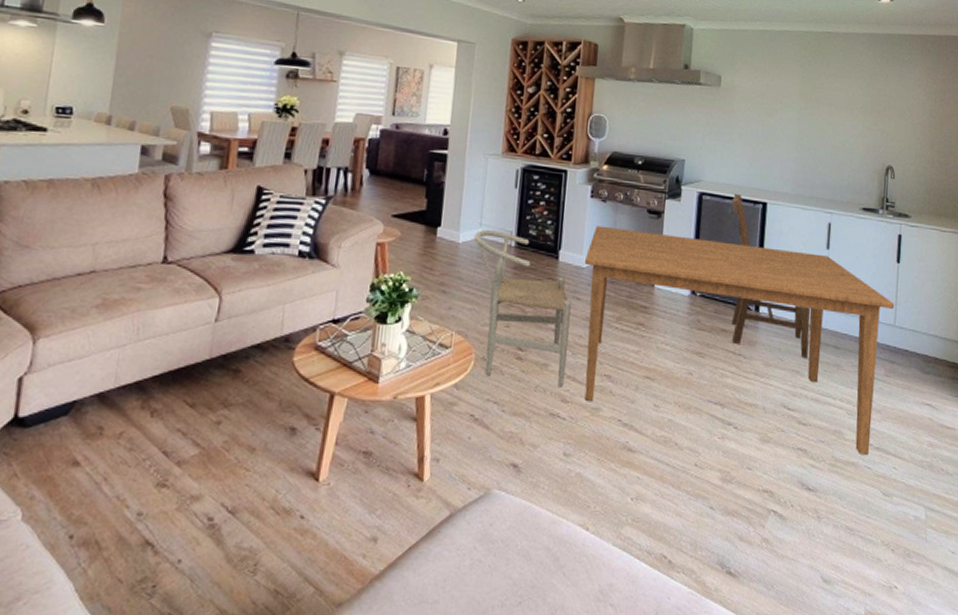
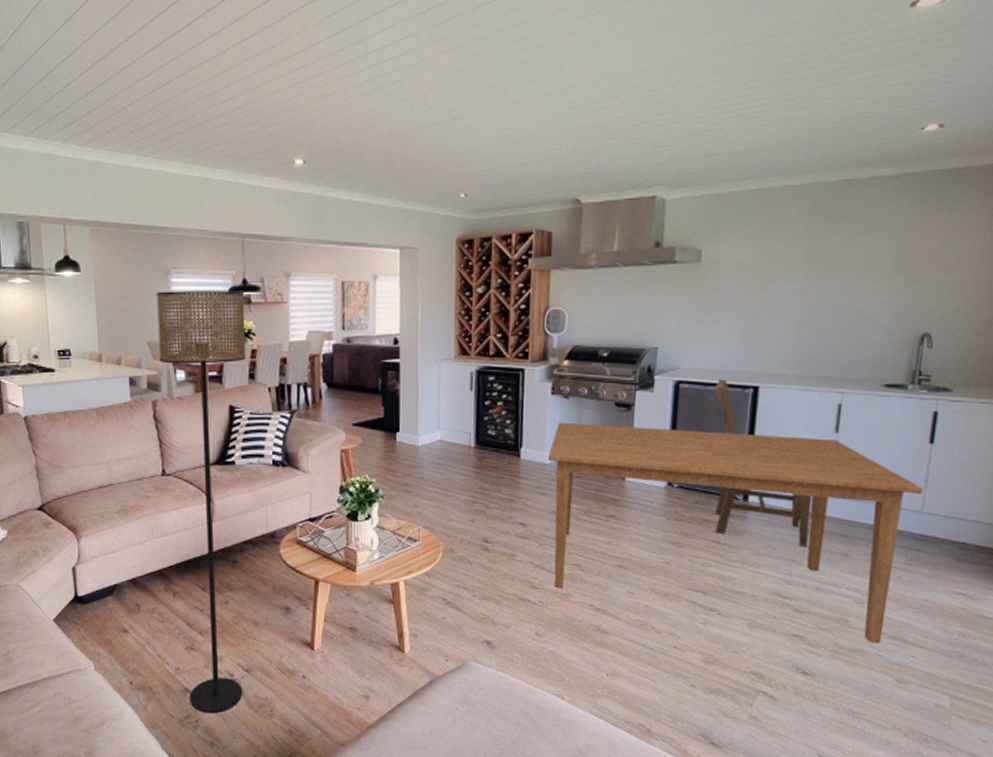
floor lamp: none [149,54,292,574] -> present [157,291,246,714]
chair: present [474,230,571,388] -> none [433,433,536,576]

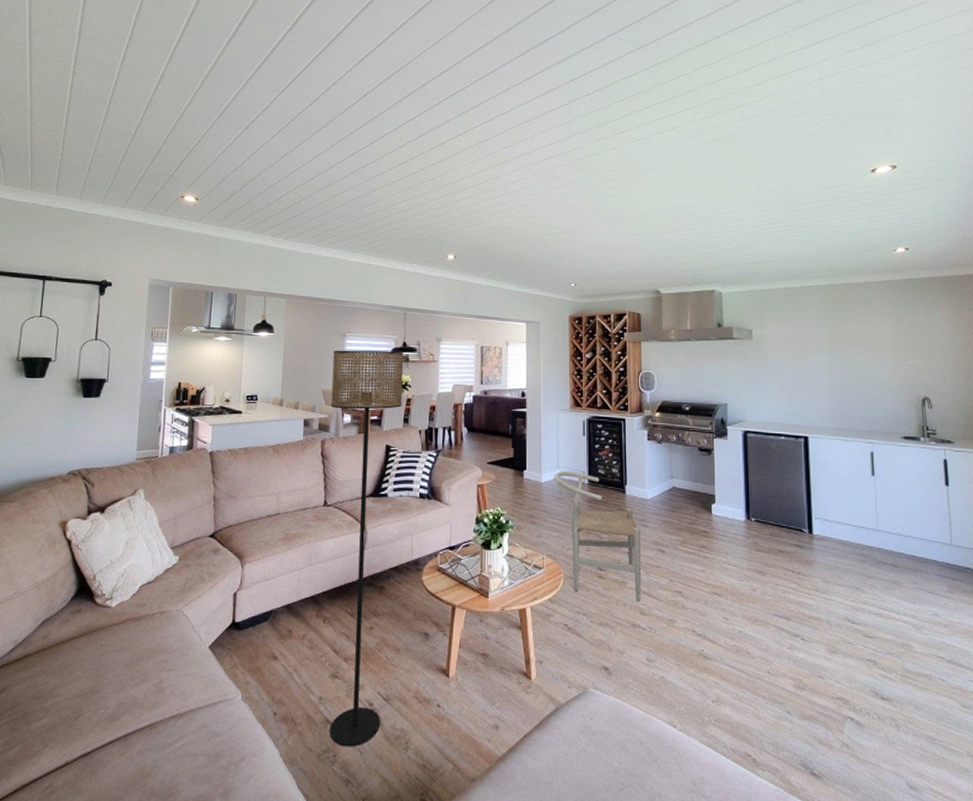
chair: none [433,433,536,576] -> present [554,471,641,602]
dining table: present [547,422,924,644] -> none [647,463,949,668]
chair: present [714,379,813,547] -> none [774,430,866,576]

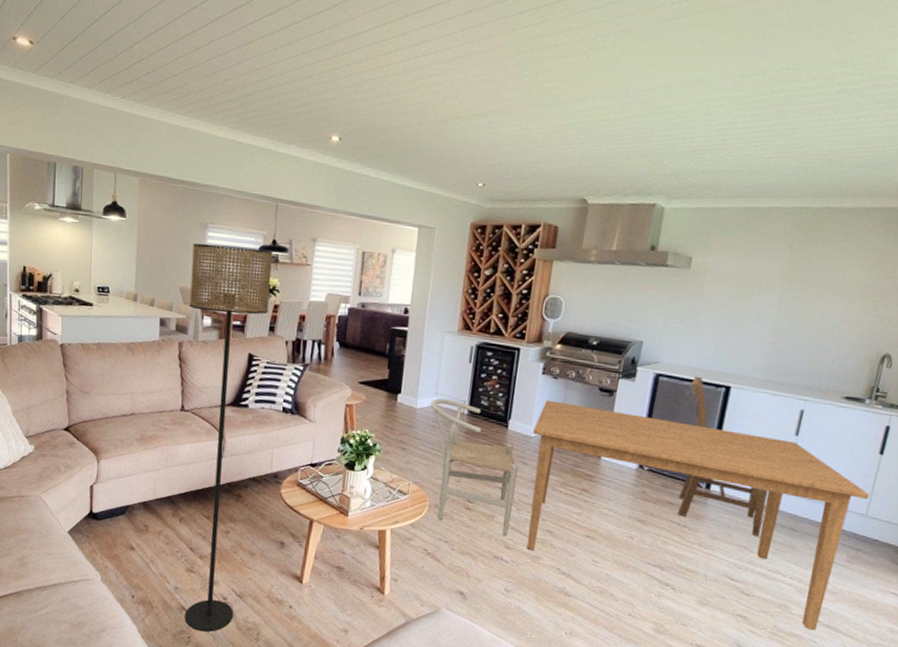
dining table: none [647,463,949,668] -> present [526,400,870,631]
chair: none [774,430,866,576] -> present [678,376,769,536]

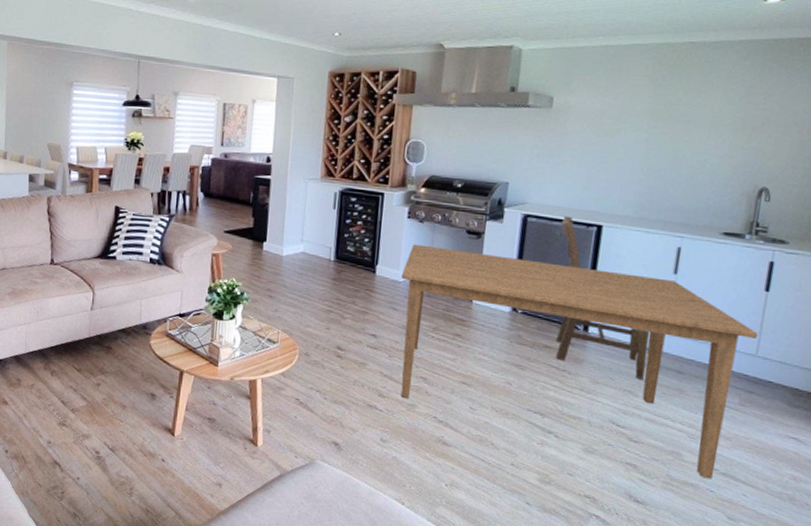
floor lamp: present [184,243,273,632] -> none [57,100,137,487]
chair: present [430,398,518,536] -> none [296,245,388,384]

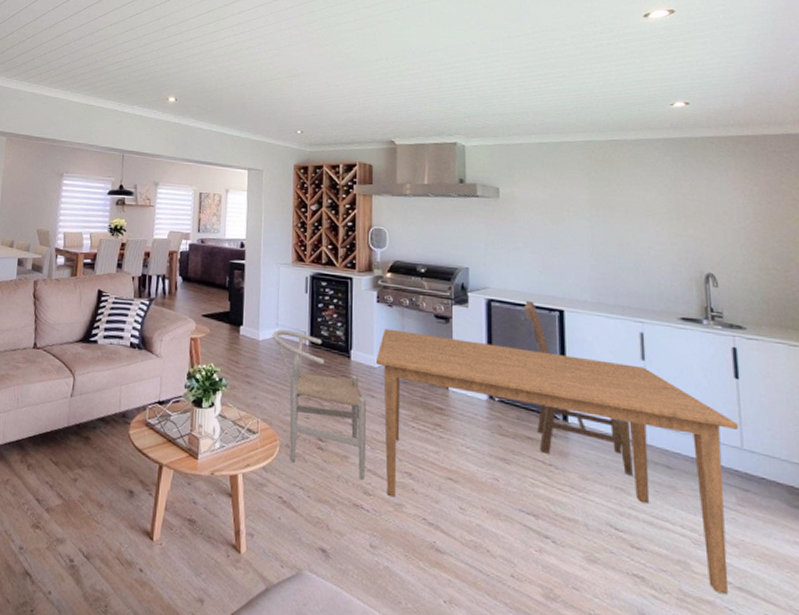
chair: none [296,245,388,384] -> present [272,330,366,480]

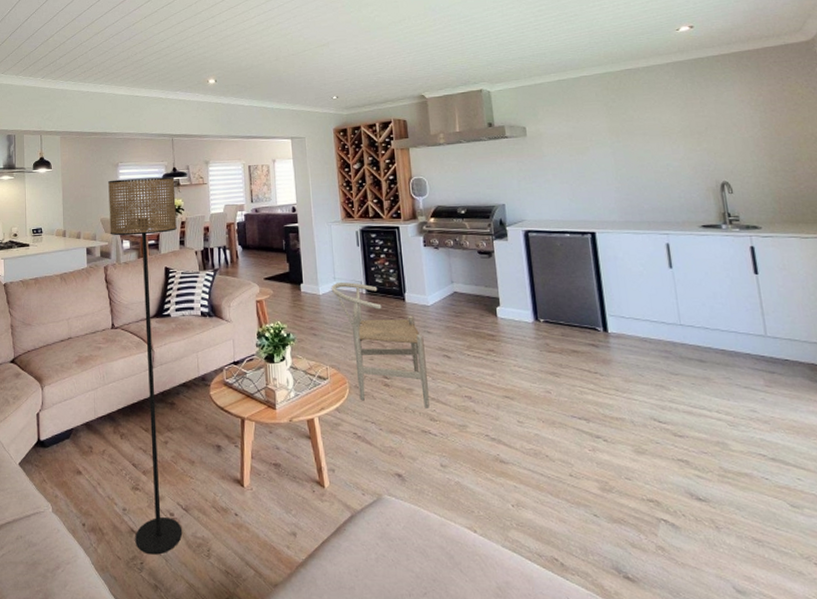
floor lamp: none [28,190,120,604] -> present [108,177,183,555]
dining table: present [375,328,739,595] -> none [428,269,763,467]
chair: present [523,300,633,475] -> none [558,227,670,373]

